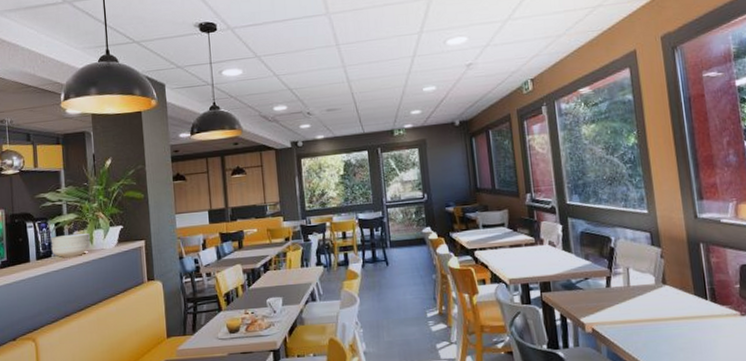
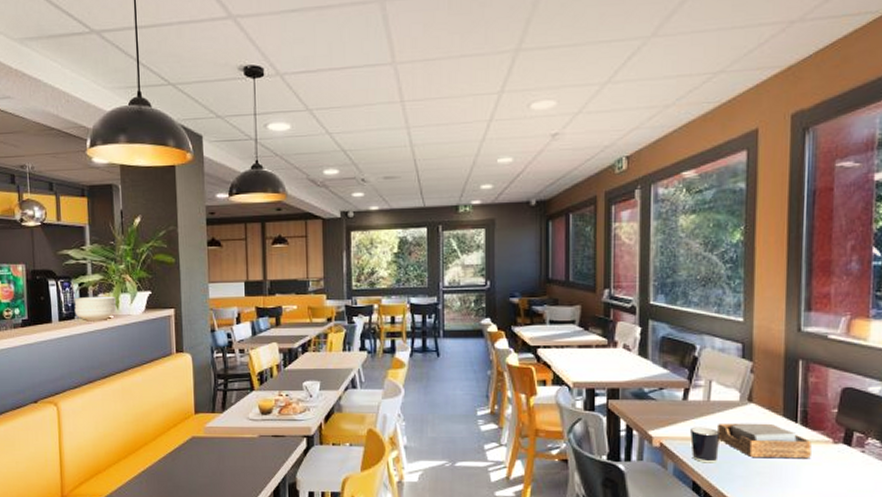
mug: none [617,310,645,344] -> present [690,427,719,463]
napkin holder: none [640,302,724,336] -> present [717,423,812,459]

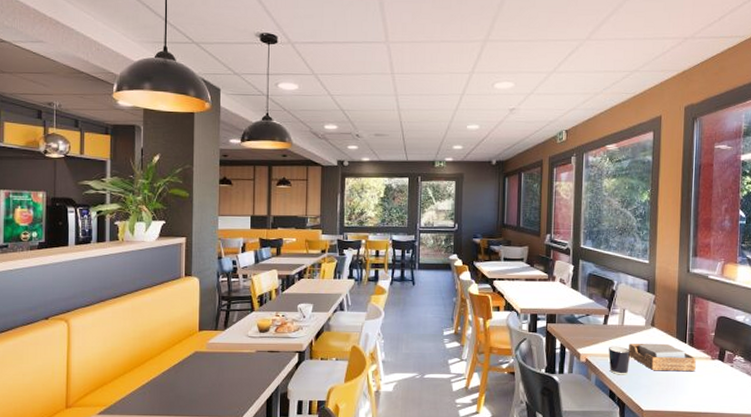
bowl: present [74,296,117,322] -> none [91,223,132,246]

